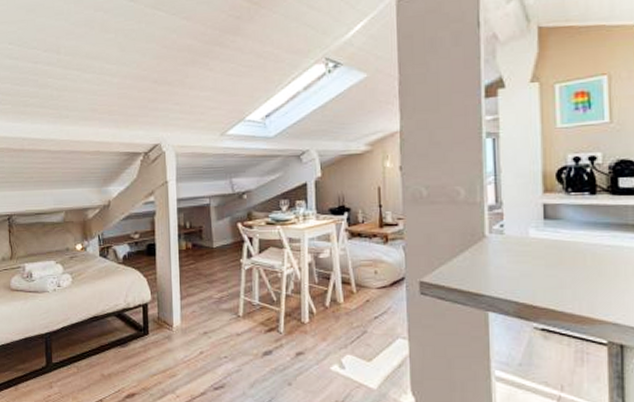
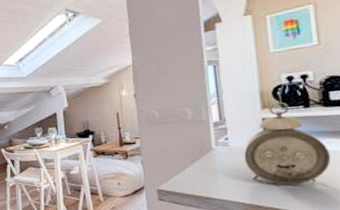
alarm clock: none [520,185,616,283] -> present [244,101,331,185]

